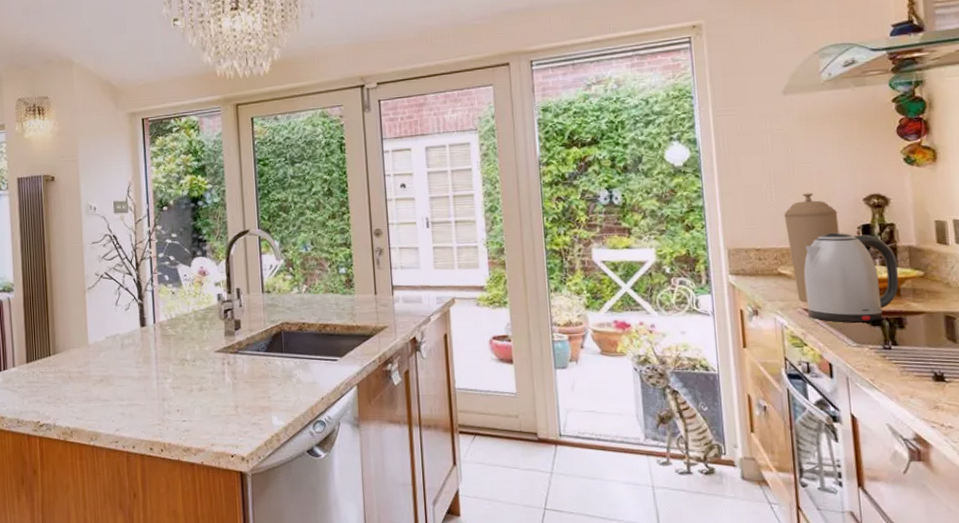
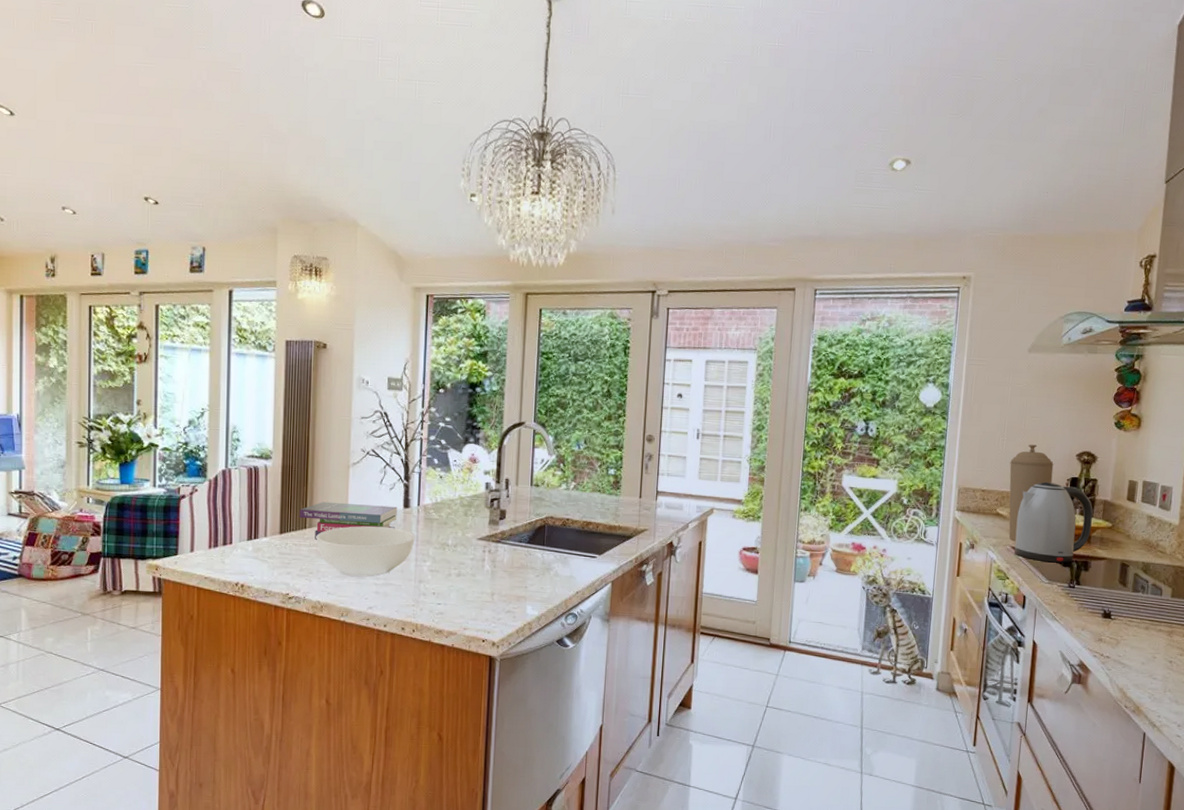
books: none [43,326,135,366] -> present [299,501,398,540]
bowl: none [60,348,154,400] -> present [316,526,415,578]

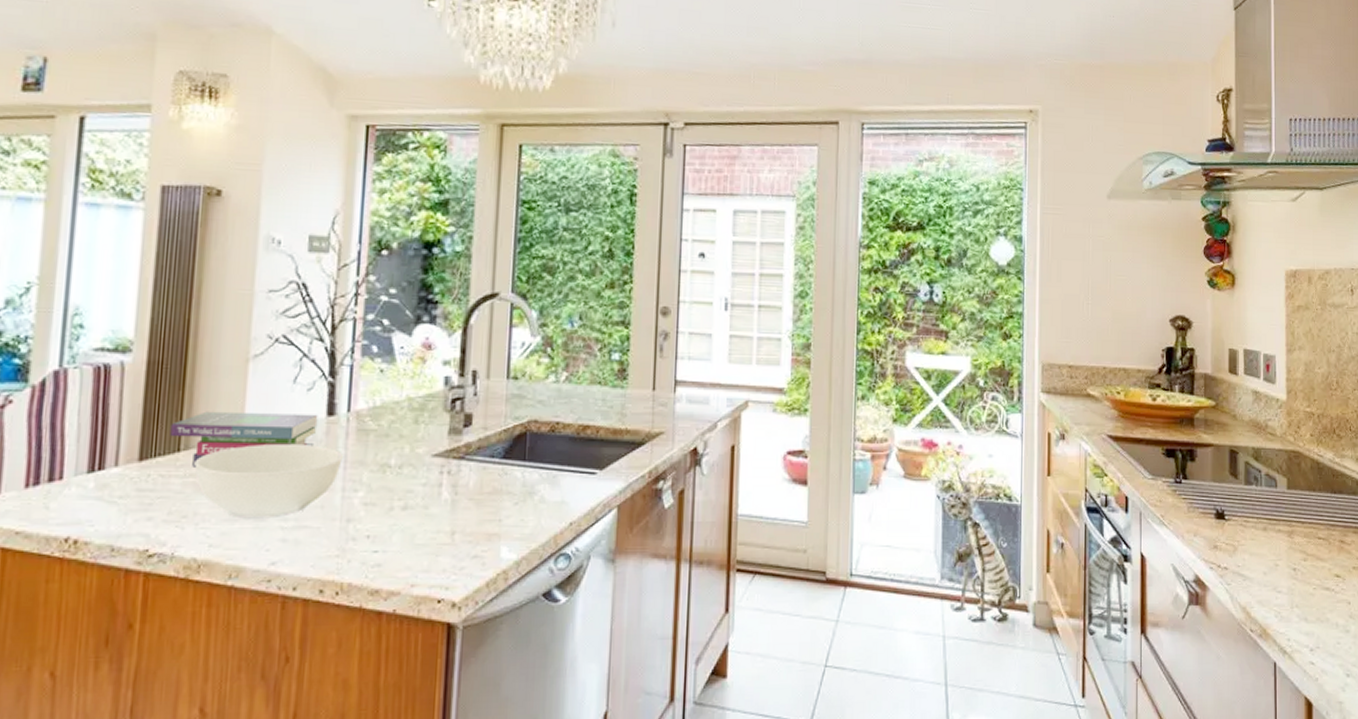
canister: present [1008,444,1054,542] -> none [1097,308,1146,429]
kettle: present [1014,481,1093,564] -> none [1110,353,1193,453]

